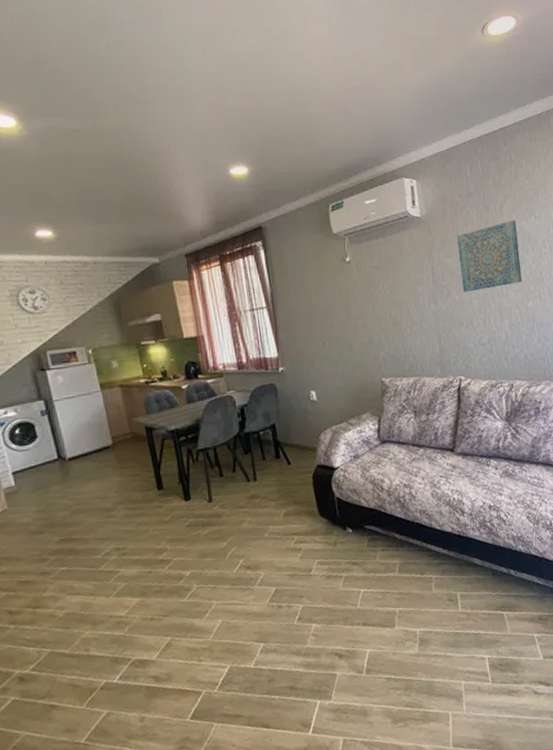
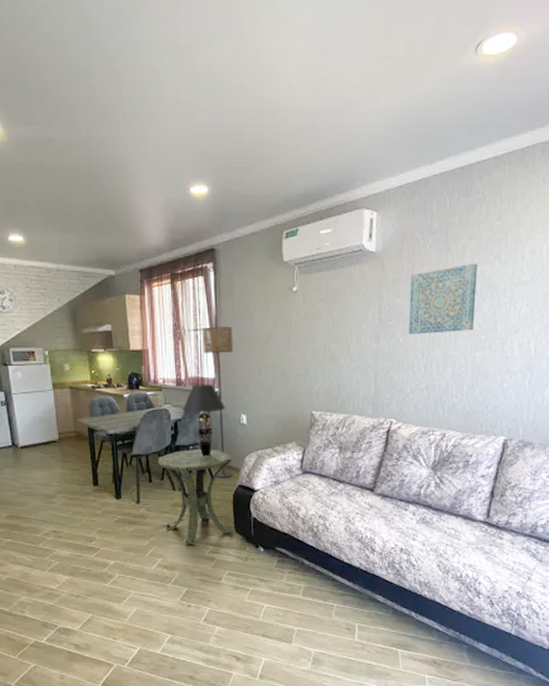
side table: none [226,431,316,539] -> present [157,449,232,545]
table lamp: none [246,363,294,441] -> present [182,384,226,457]
floor lamp: none [258,303,310,461] -> present [201,327,233,478]

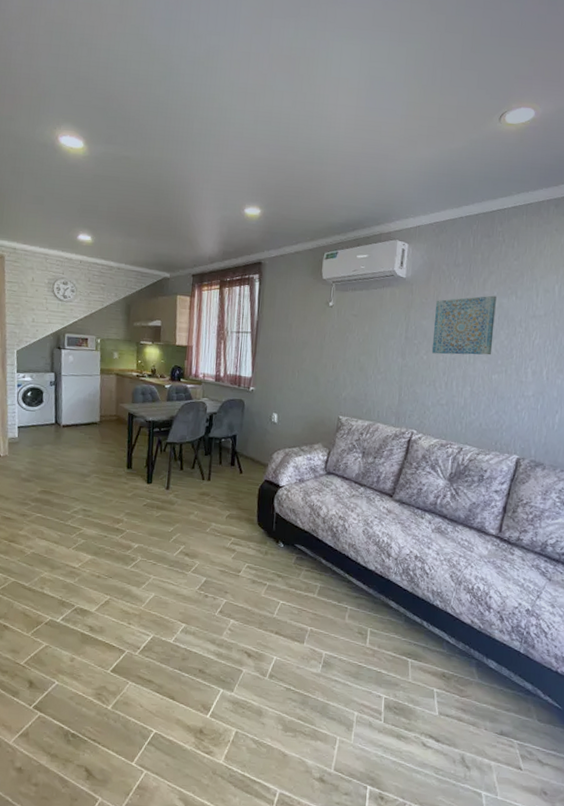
side table: present [157,449,232,545] -> none [190,442,261,535]
table lamp: present [182,384,226,457] -> none [218,381,260,450]
floor lamp: present [201,327,233,478] -> none [242,330,272,472]

